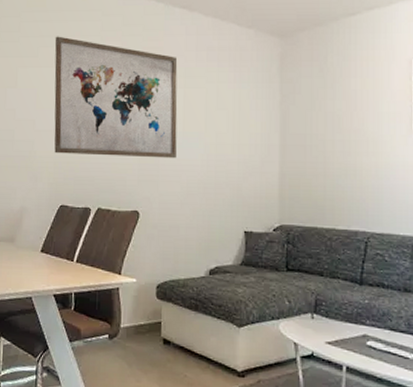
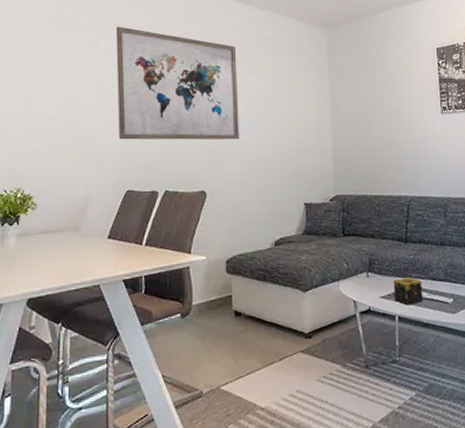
candle: none [342,323,378,356] -> present [393,276,423,306]

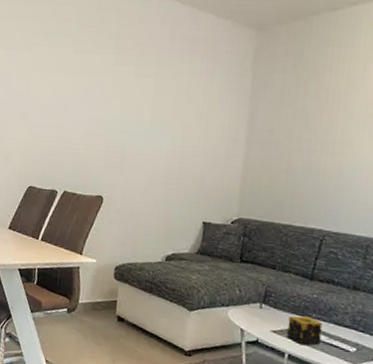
wall art: present [115,26,239,140] -> none [25,19,151,148]

